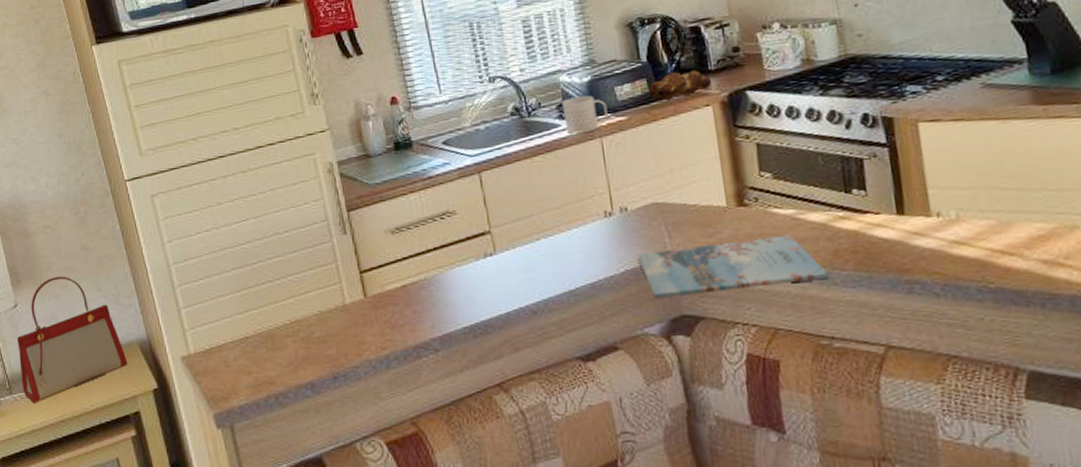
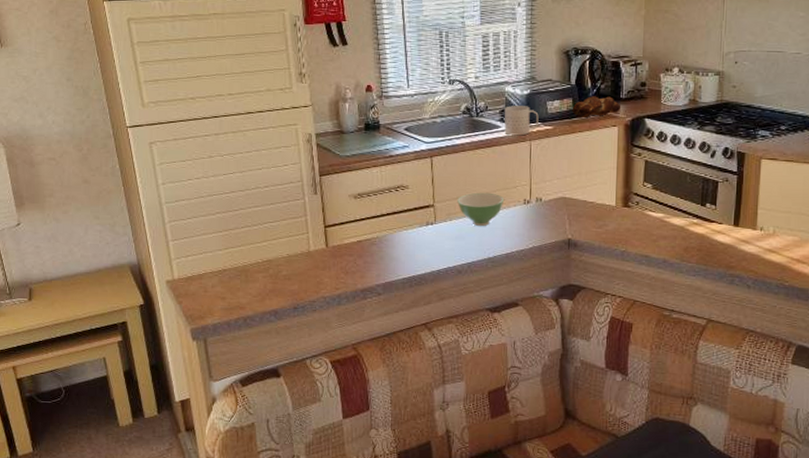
handbag: present [17,276,128,404] -> none [19,203,118,308]
bowl: none [519,208,579,253] -> present [457,192,505,227]
magazine: present [637,235,829,299] -> none [543,232,678,271]

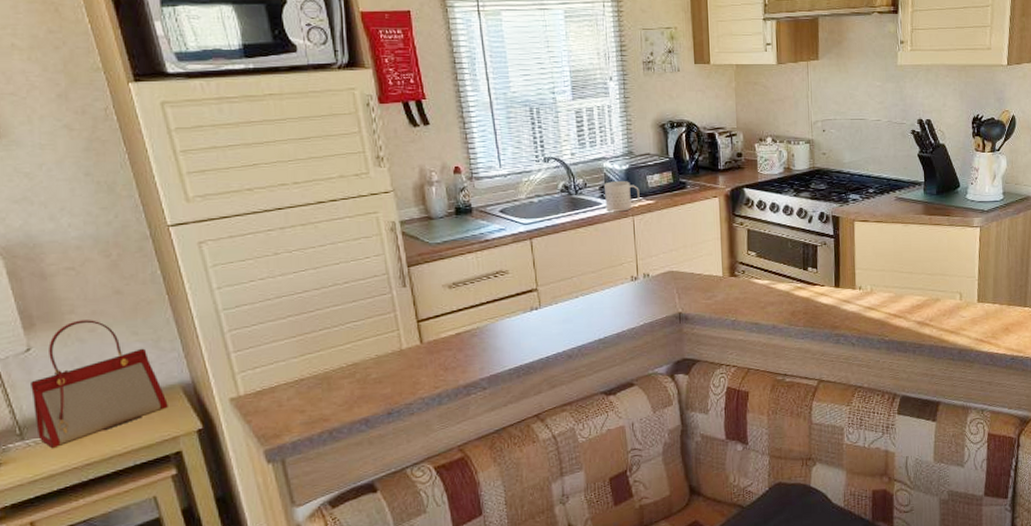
handbag: none [19,203,118,308] -> present [31,320,168,449]
bowl: present [457,192,505,227] -> none [562,272,611,308]
bread loaf: present [572,96,620,119] -> none [672,168,719,191]

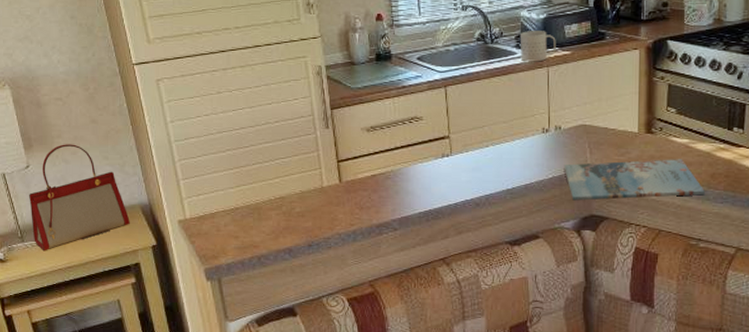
magazine: none [654,299,787,346] -> present [563,159,705,201]

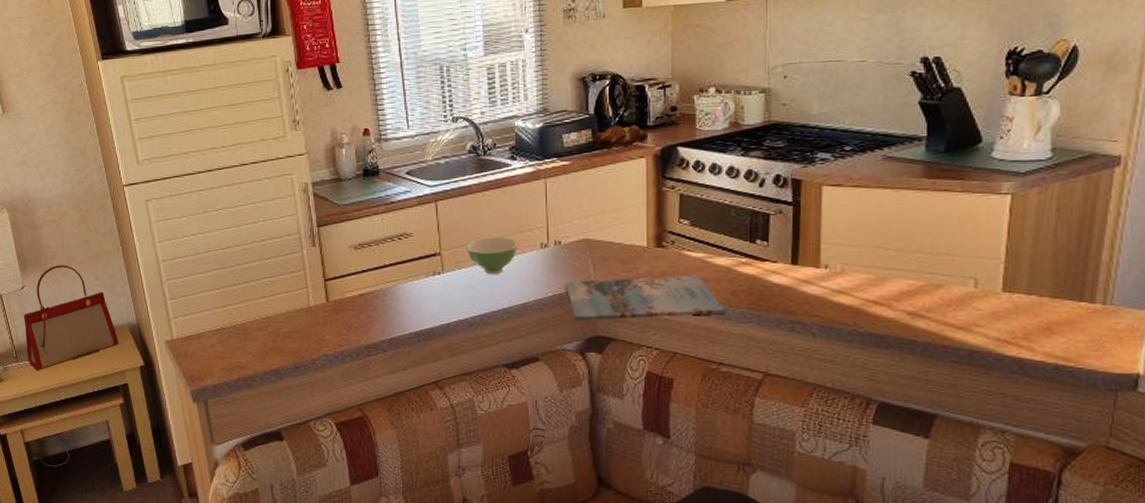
bowl: none [473,122,522,158] -> present [466,237,519,275]
mug: present [519,31,556,62] -> none [514,140,554,174]
bread loaf: none [590,18,641,42] -> present [591,124,648,151]

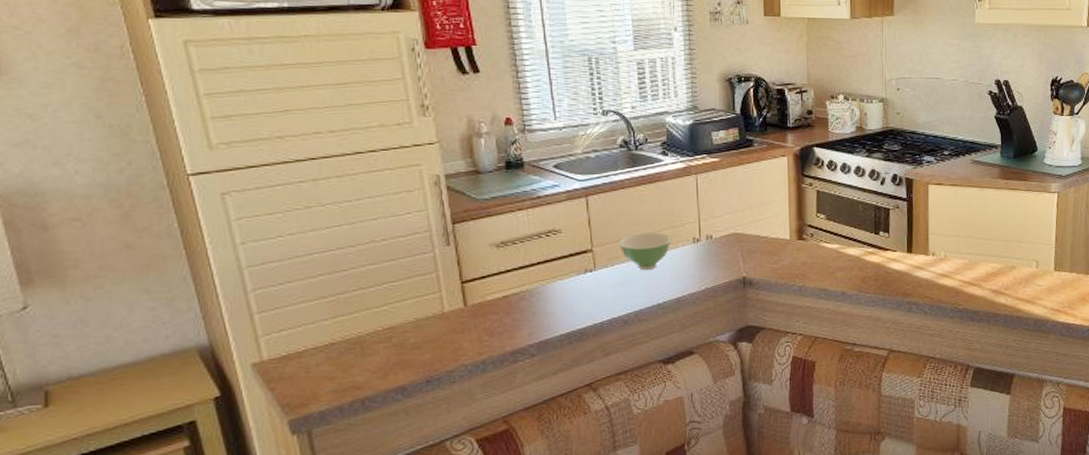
handbag: present [24,265,119,371] -> none [26,276,182,418]
magazine: present [565,275,725,321] -> none [716,264,856,312]
bread loaf: present [591,124,648,151] -> none [738,125,788,149]

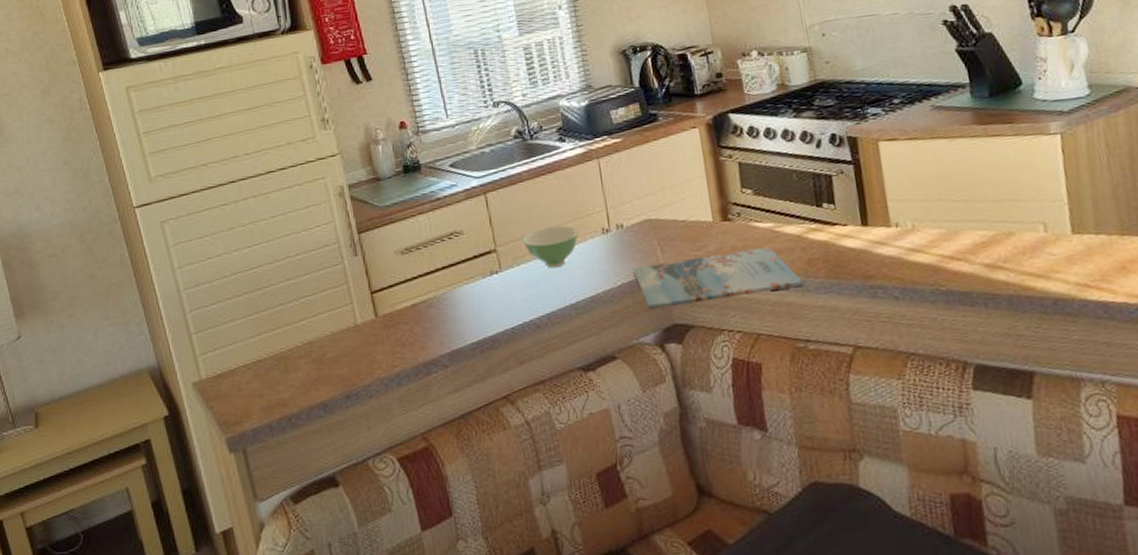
magazine: none [716,264,856,312] -> present [632,246,803,310]

